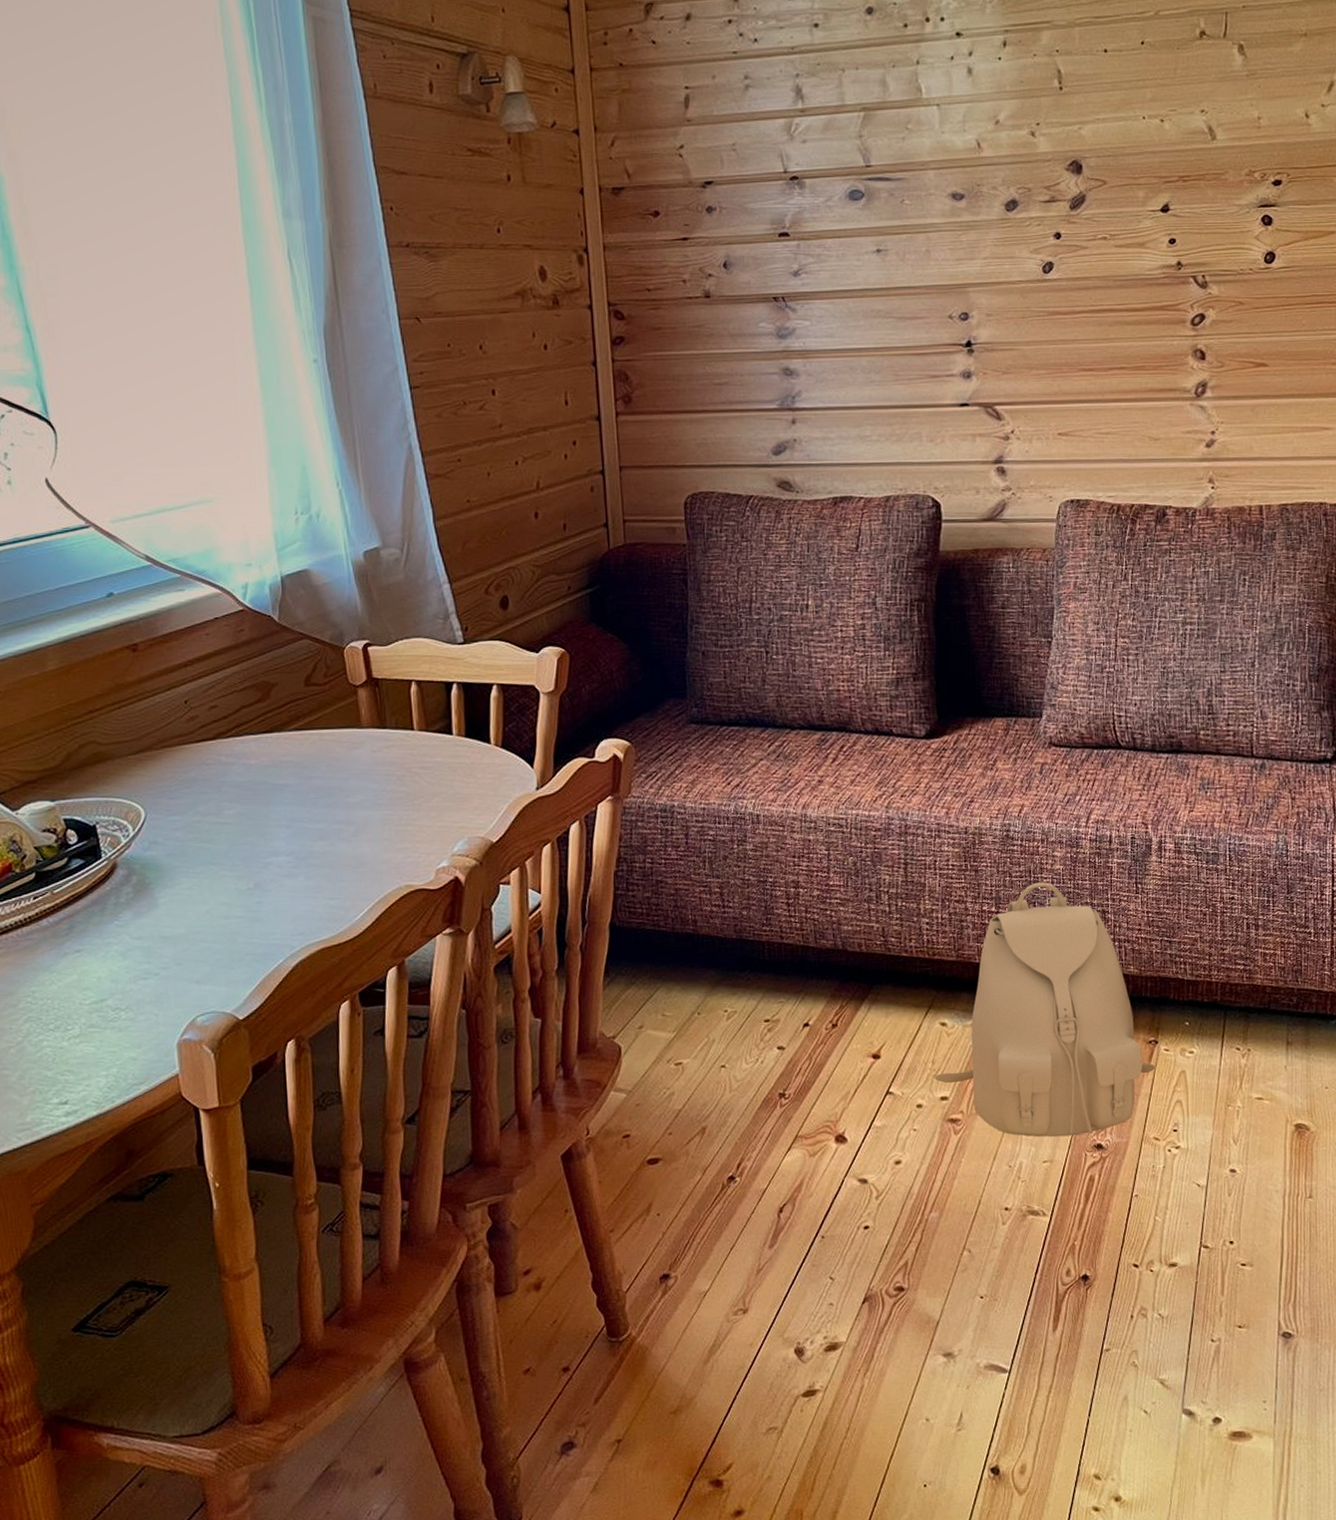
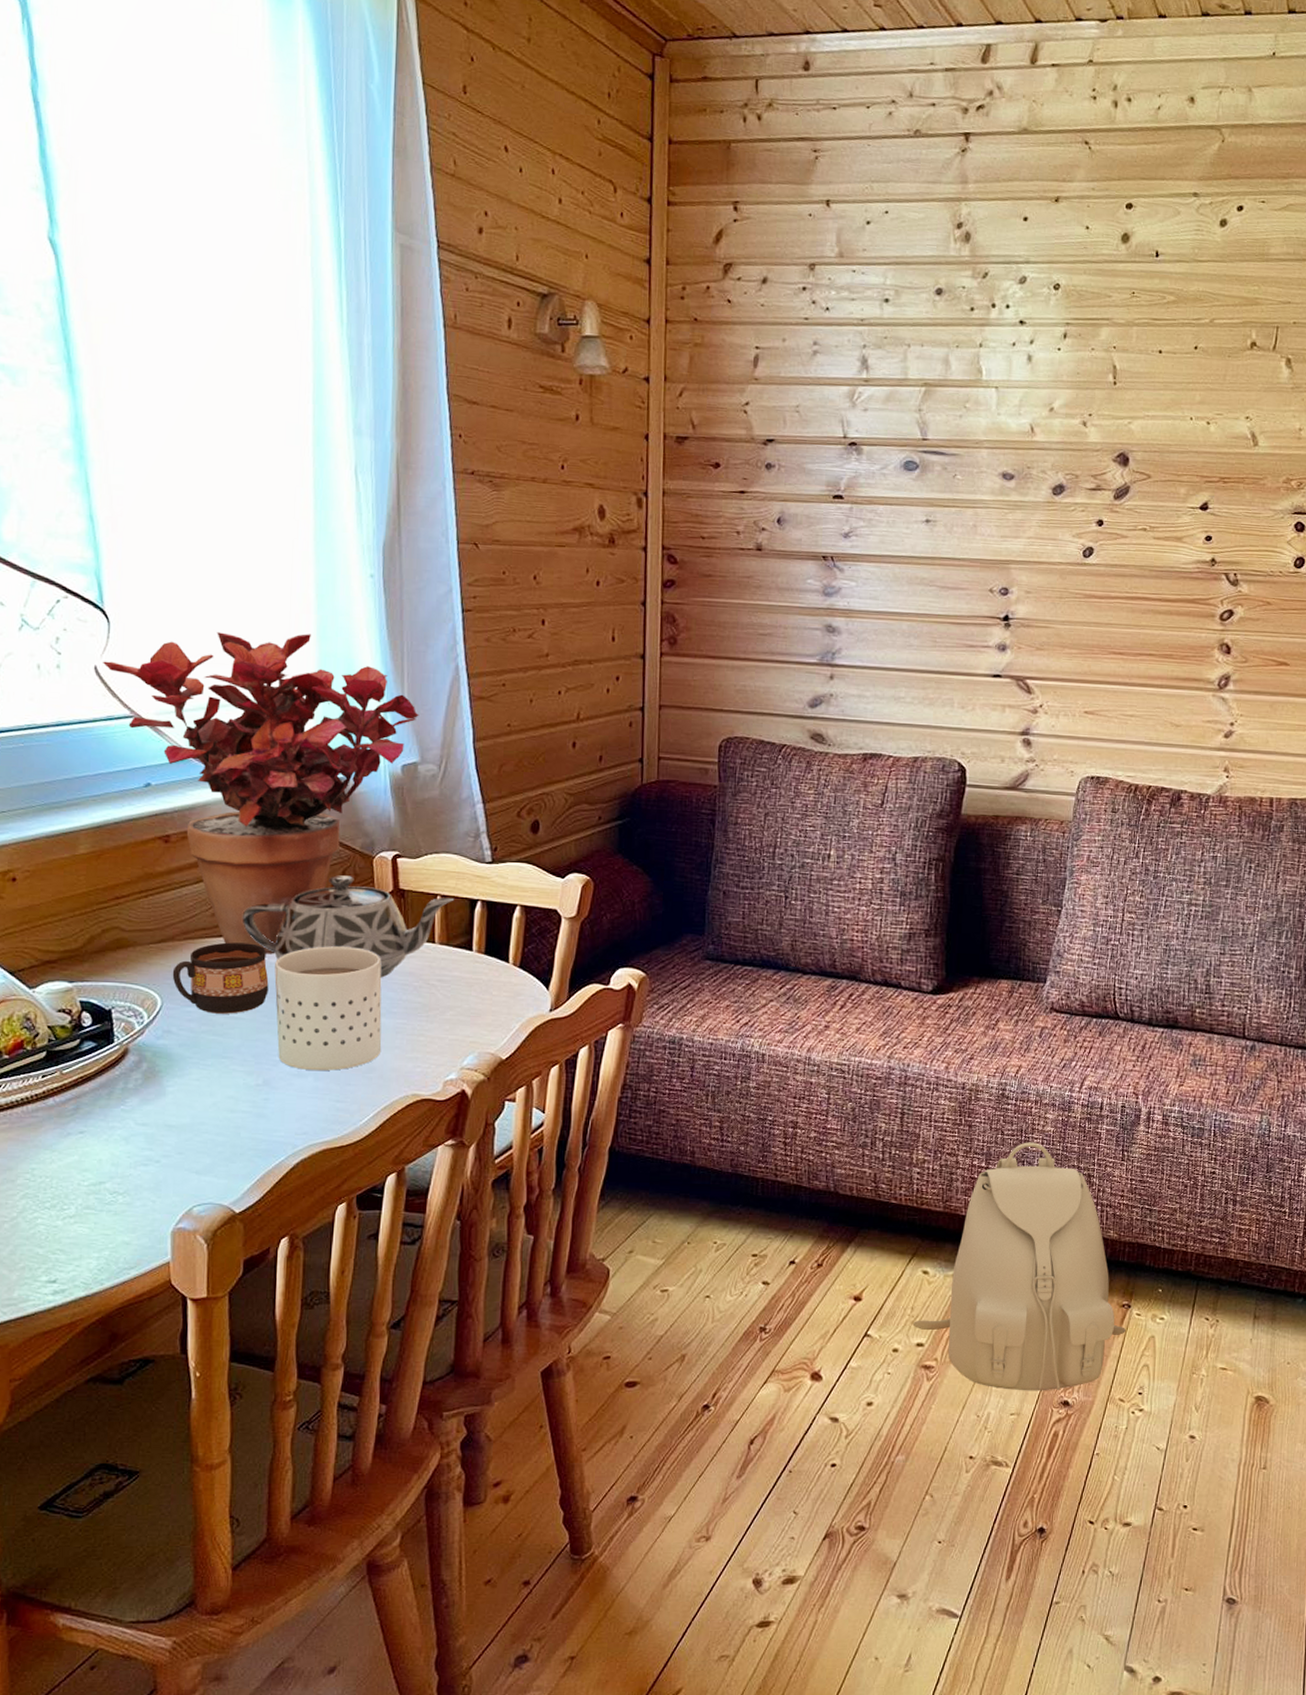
potted plant: none [53,426,376,756] -> present [103,632,419,954]
cup: none [153,746,251,821] -> present [172,942,269,1014]
teapot: none [217,669,430,770] -> present [242,875,455,978]
mug: none [255,741,370,870] -> present [274,946,382,1071]

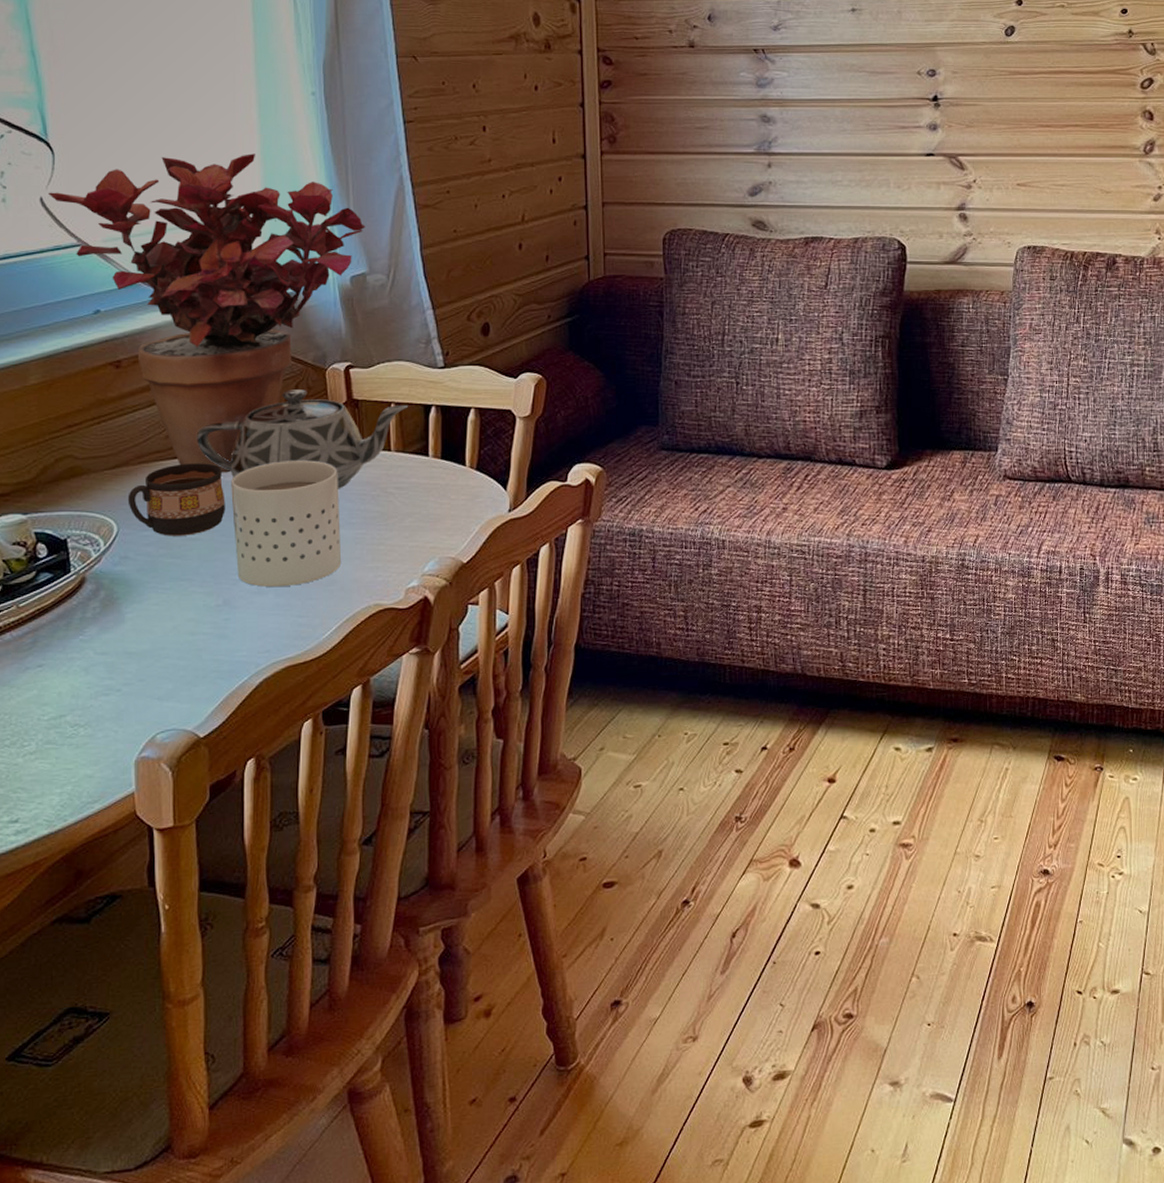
backpack: present [912,1142,1126,1391] -> none [888,610,1100,863]

